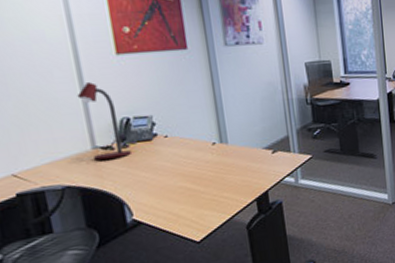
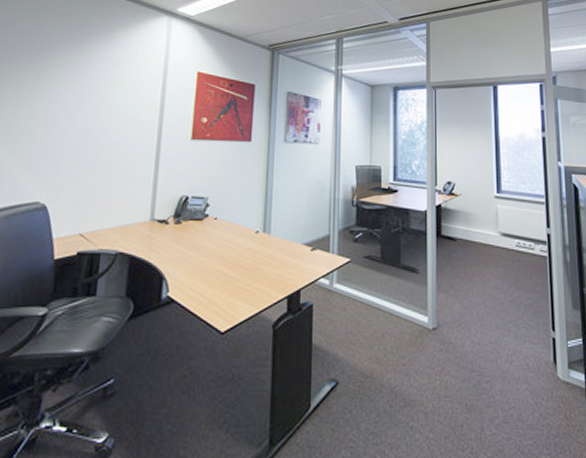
desk lamp: present [77,82,133,160] -> none [150,161,183,232]

